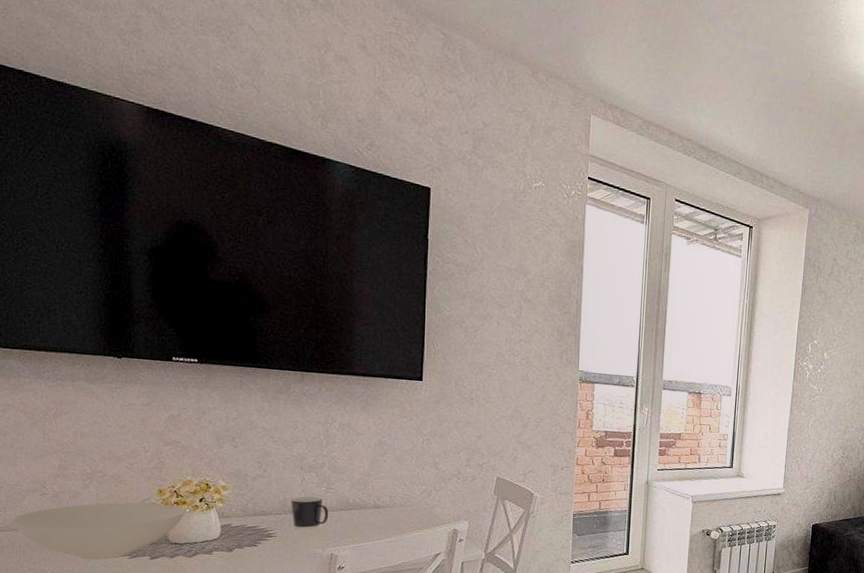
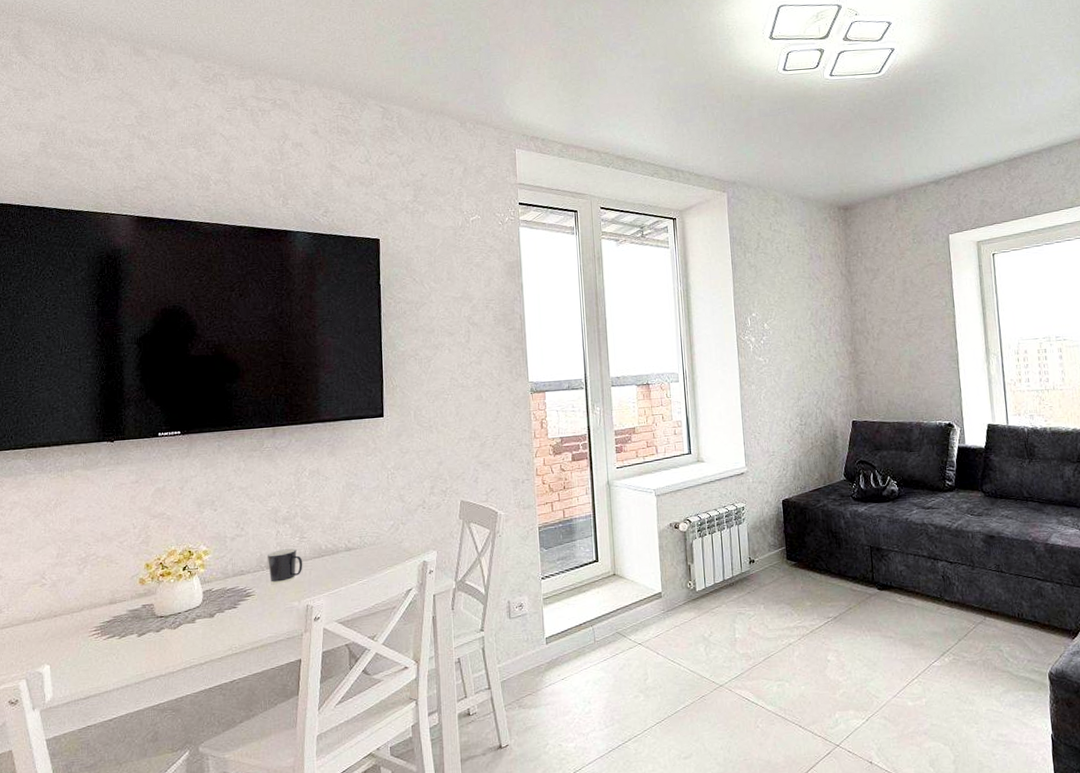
bowl: present [11,502,185,560] -> none [13,577,170,646]

